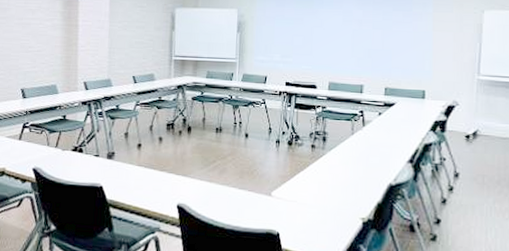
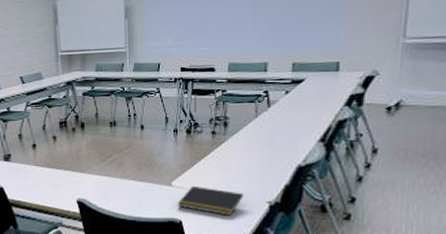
notepad: none [275,197,339,230] -> present [177,185,243,216]

